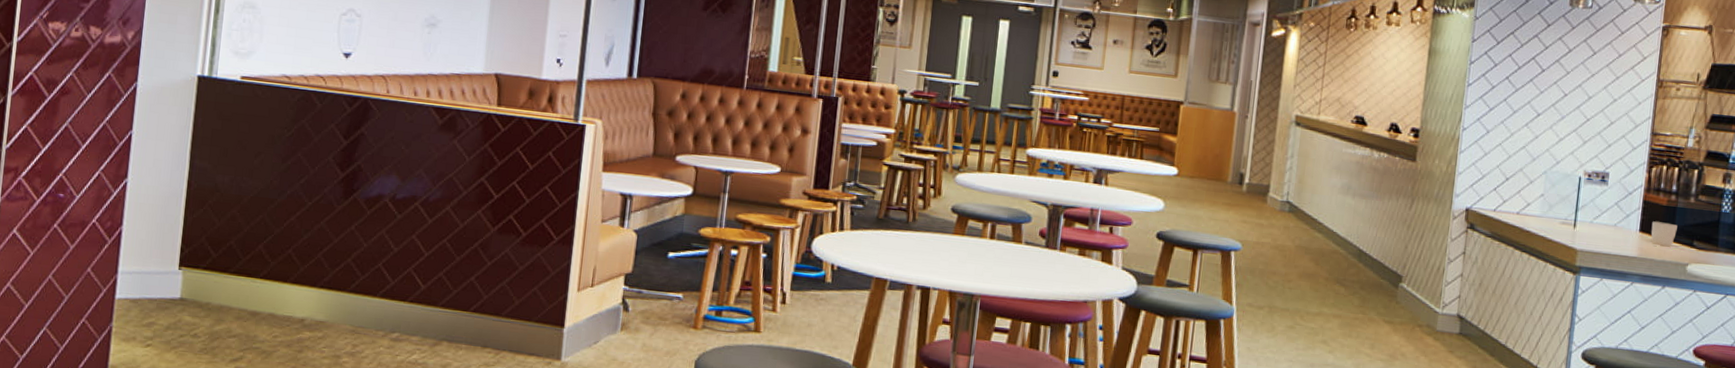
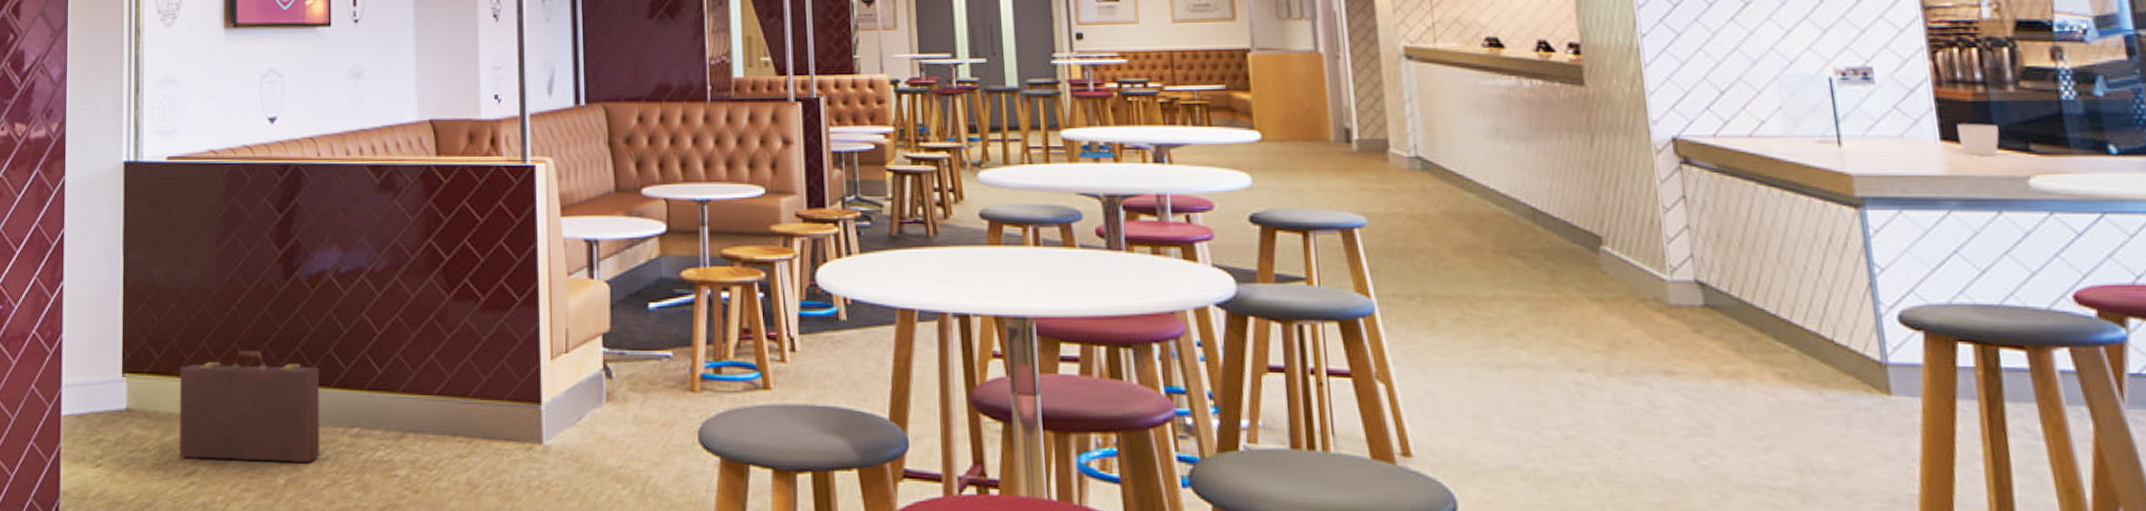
briefcase: none [228,257,367,359] -> present [179,351,320,463]

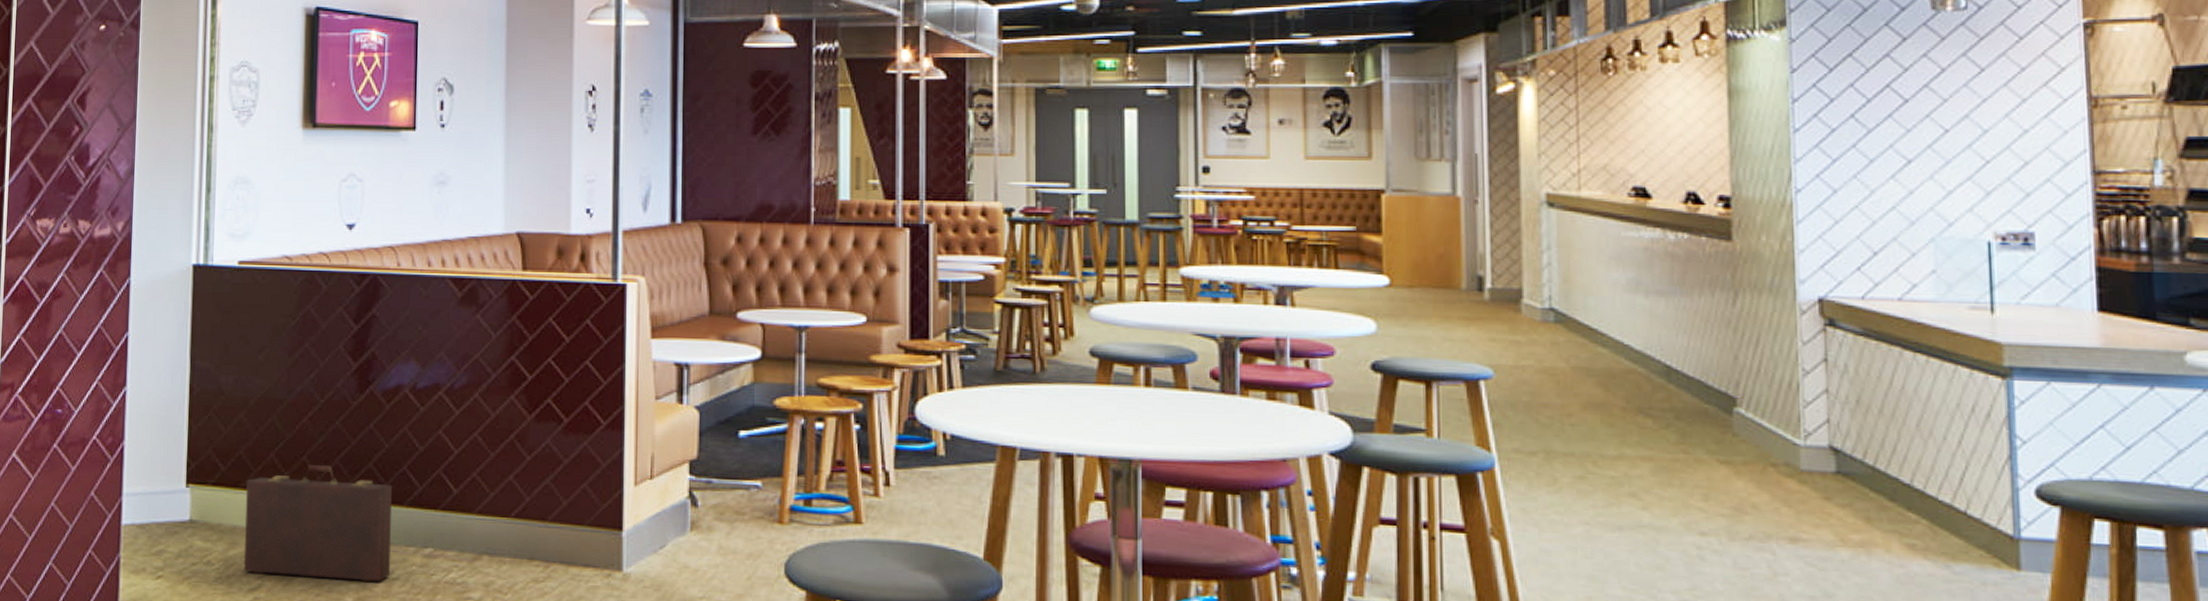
cup: present [1956,124,2000,158] -> none [2116,295,2159,332]

